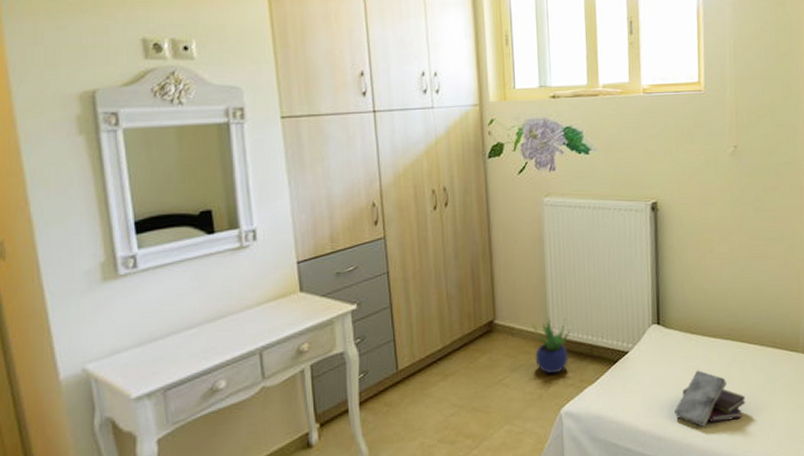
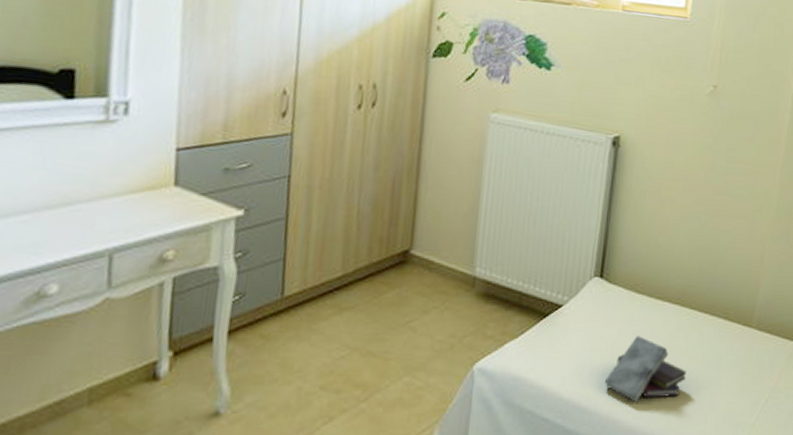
potted plant: present [531,317,571,374] -> none [452,253,500,322]

